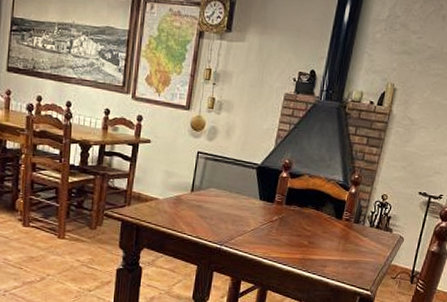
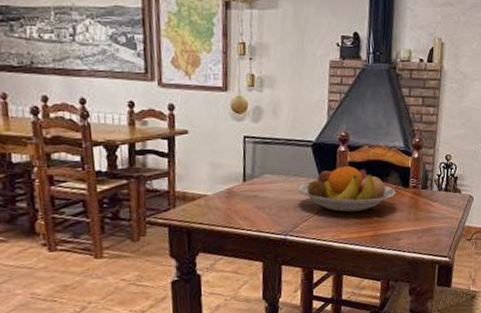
fruit bowl: none [238,189,329,235] -> present [297,166,396,213]

